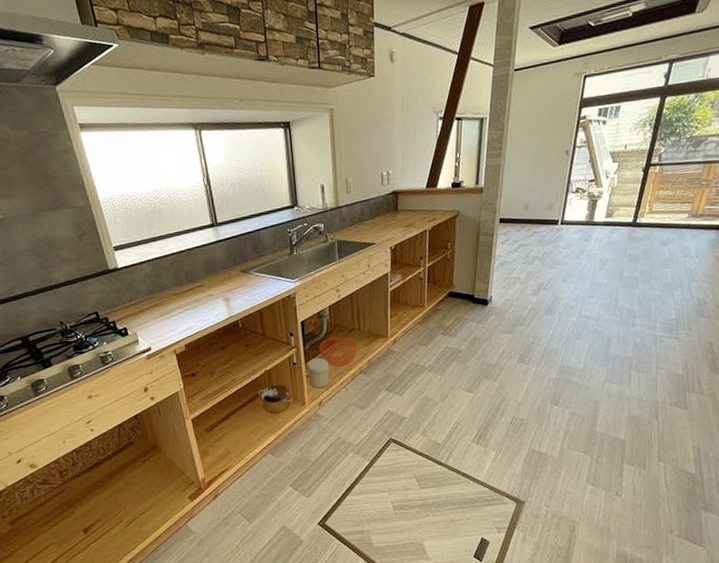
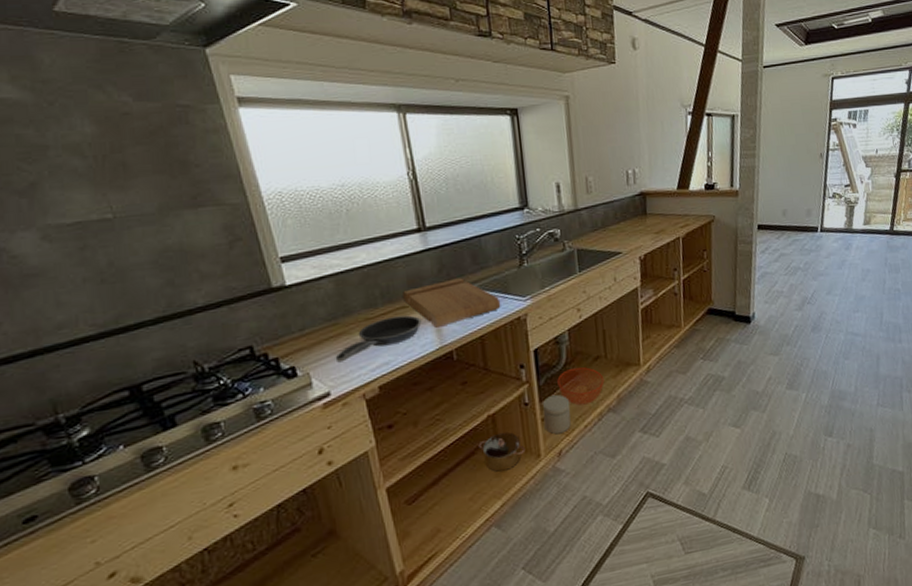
frying pan: none [154,292,215,326] -> present [335,315,422,363]
cutting board: none [201,263,276,302] -> present [403,278,501,328]

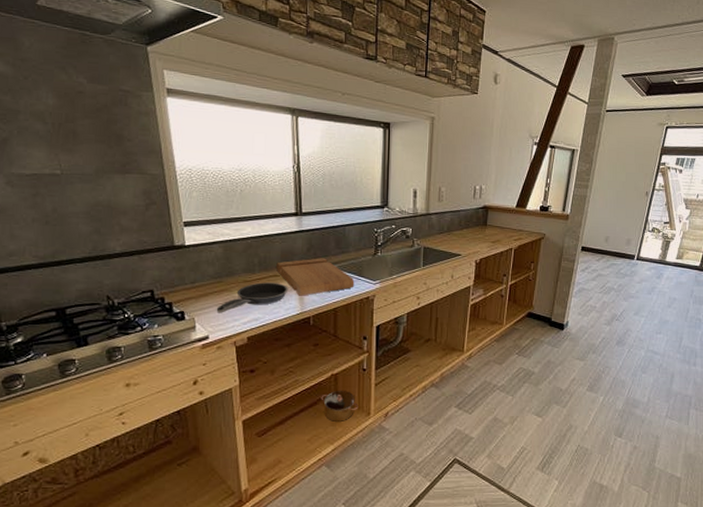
jar: present [542,394,571,434] -> none [376,366,401,399]
colander: present [557,367,605,406] -> none [392,345,432,378]

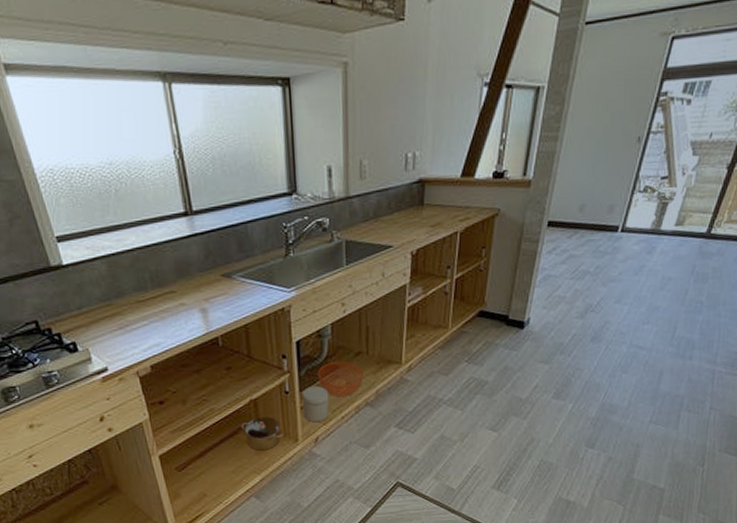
frying pan: present [216,282,289,313] -> none [110,300,189,341]
cutting board: present [276,258,355,296] -> none [171,265,266,314]
jar: none [376,366,401,399] -> present [302,386,329,423]
colander: none [392,345,432,378] -> present [318,361,364,398]

